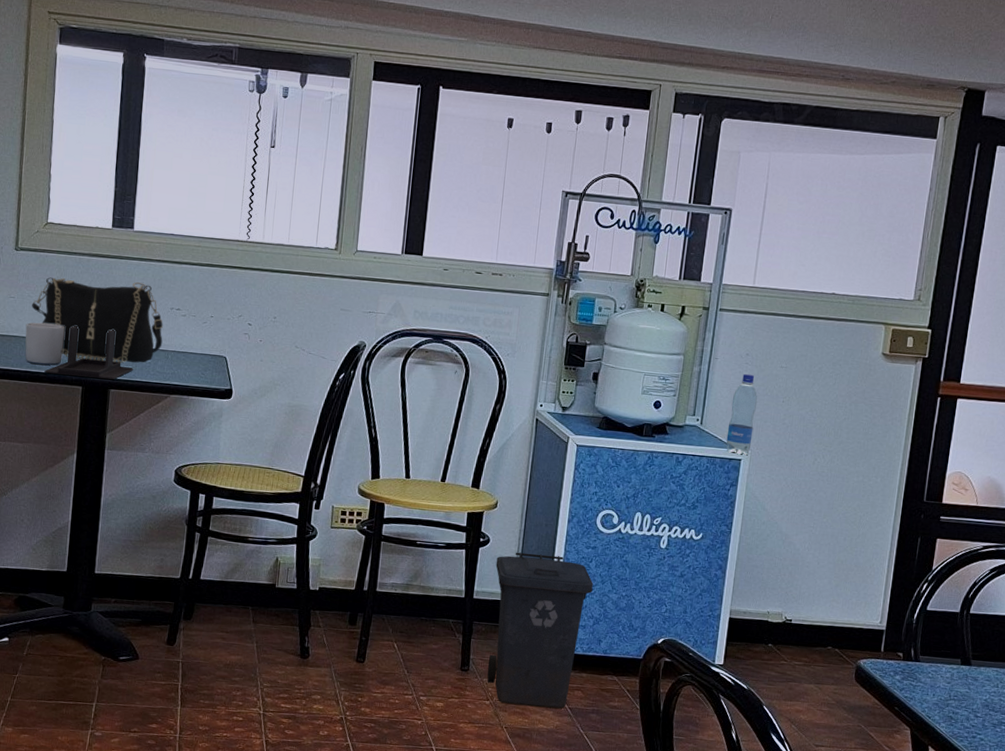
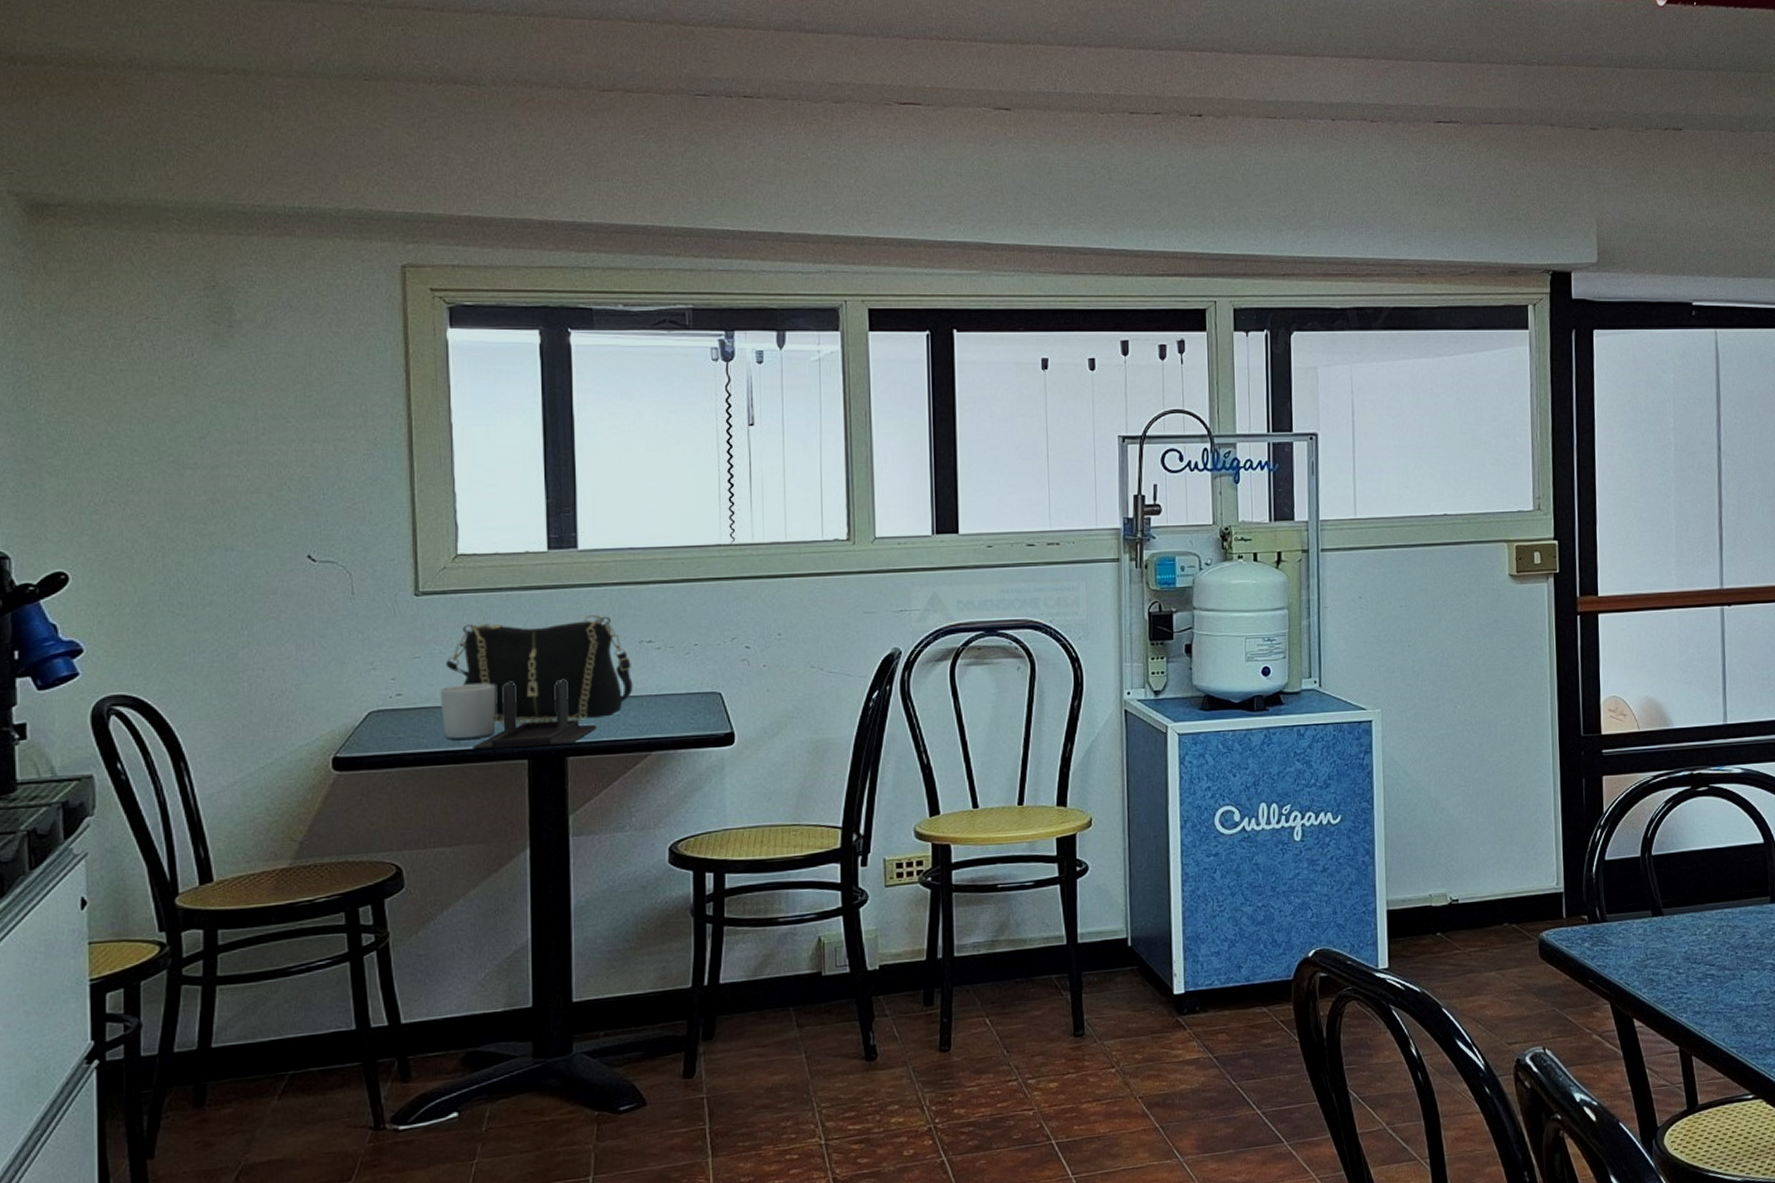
recycling bin: present [487,552,593,709] -> none [1100,872,1222,1068]
bottle: present [726,373,758,456] -> none [1351,619,1381,716]

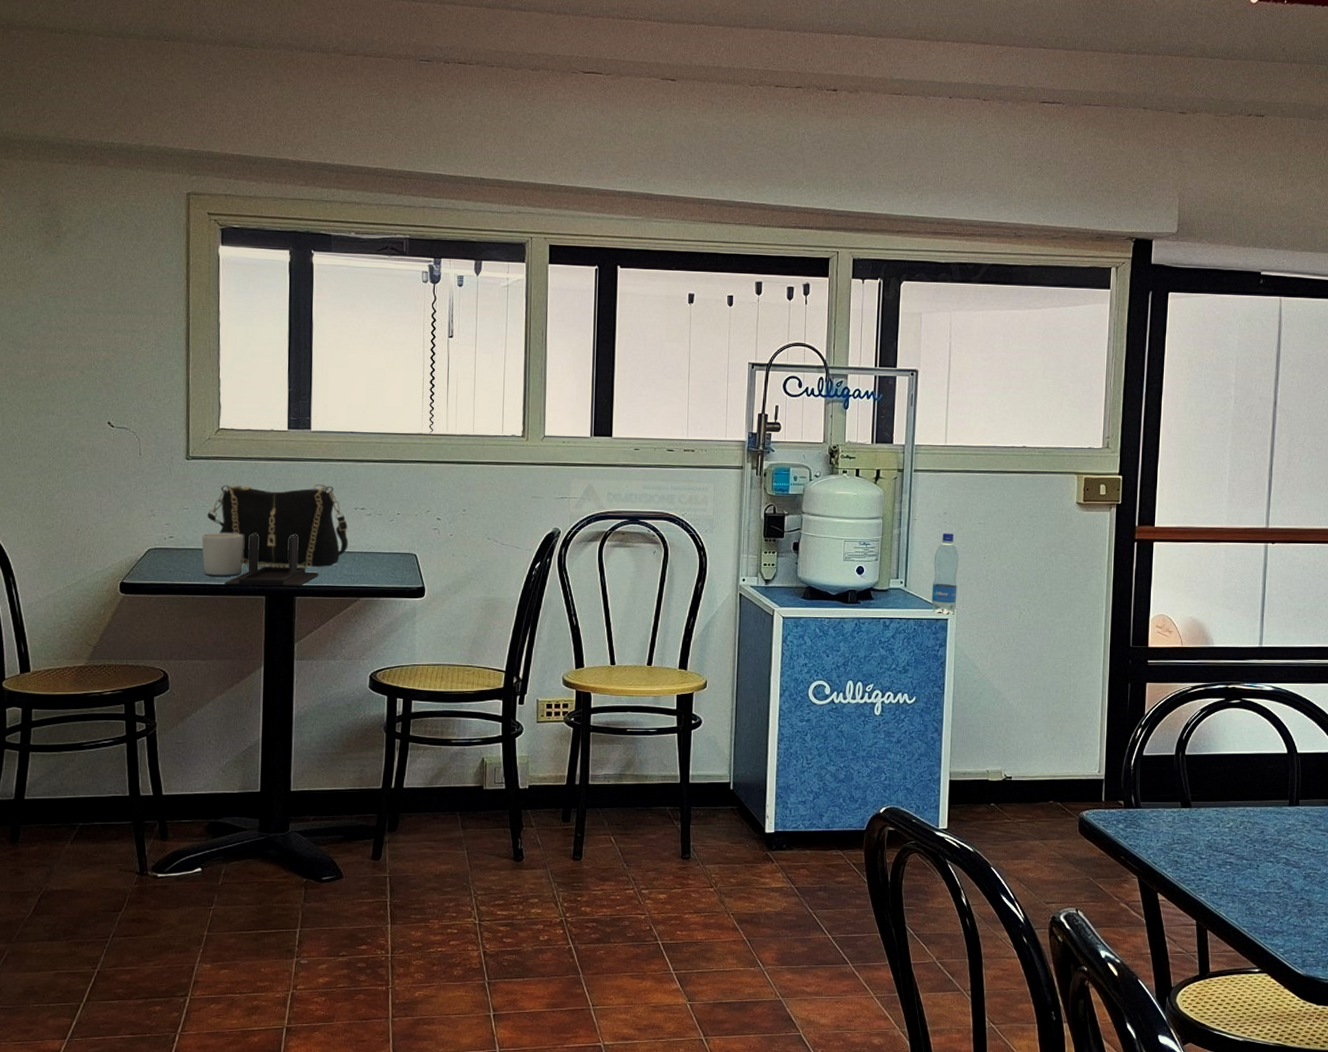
bottle: none [1351,619,1381,716] -> present [931,532,959,615]

